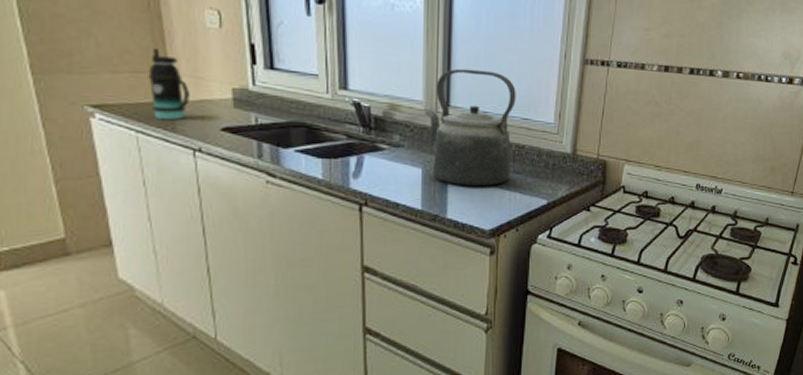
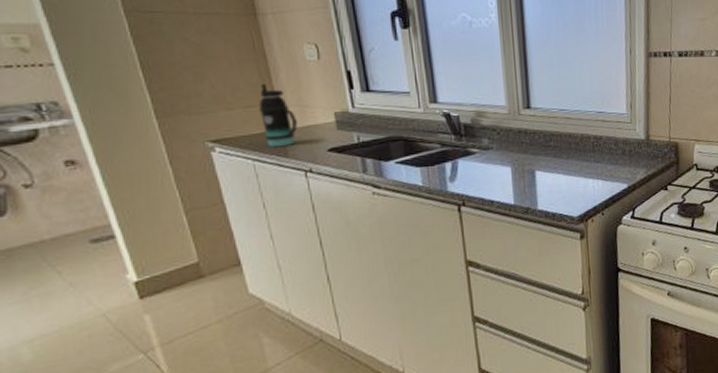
kettle: present [425,68,516,187] -> none [508,72,592,179]

